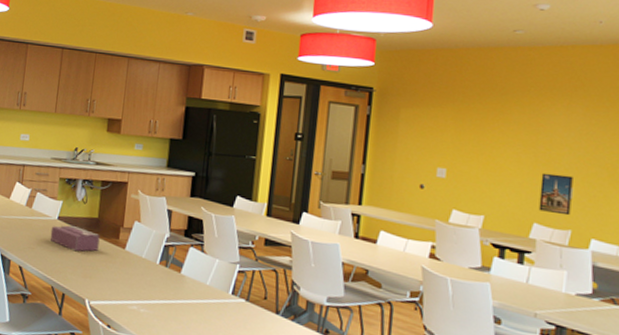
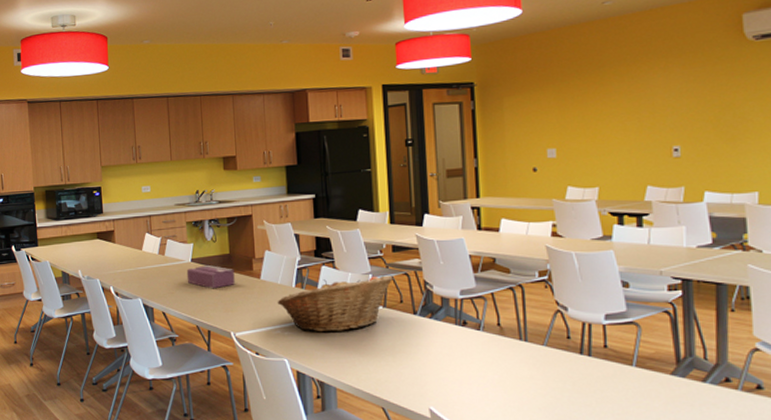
fruit basket: none [138,261,261,320] -> present [277,275,393,332]
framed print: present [538,172,573,216] -> none [648,134,681,174]

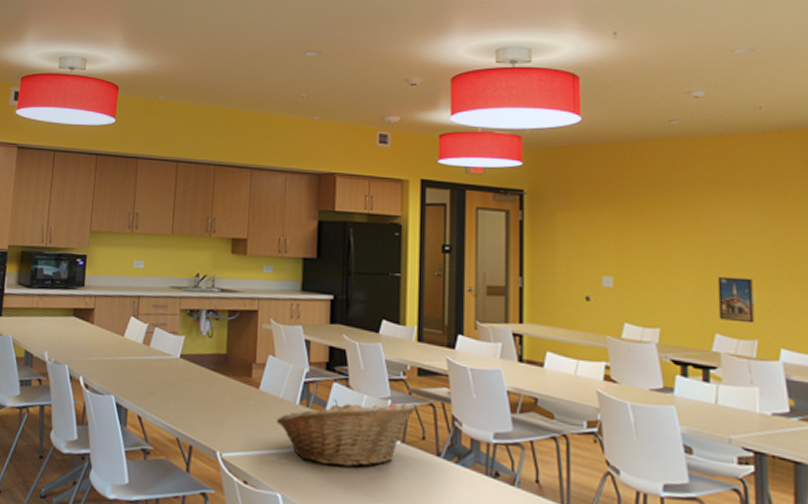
tissue box: present [186,264,235,289] -> none [172,363,230,395]
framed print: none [648,134,681,174] -> present [717,276,754,324]

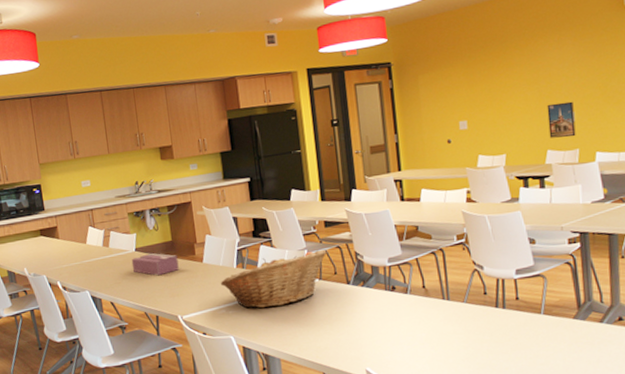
tissue box: none [172,363,230,395] -> present [131,253,179,276]

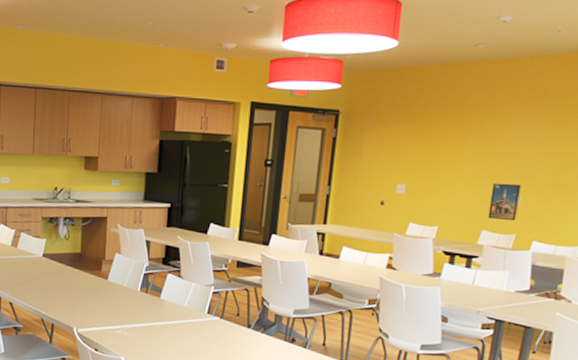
tissue box: present [131,253,179,276] -> none [36,261,84,285]
fruit basket: present [220,249,327,309] -> none [121,286,234,337]

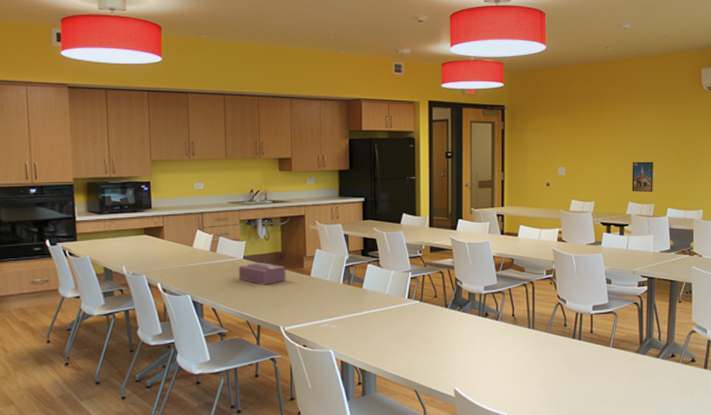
tissue box: none [36,261,84,285] -> present [238,262,286,286]

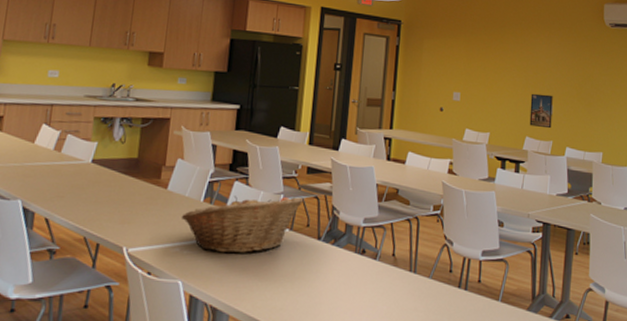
tissue box: present [238,262,286,286] -> none [82,167,140,196]
fruit basket: none [325,273,430,325] -> present [181,196,304,254]

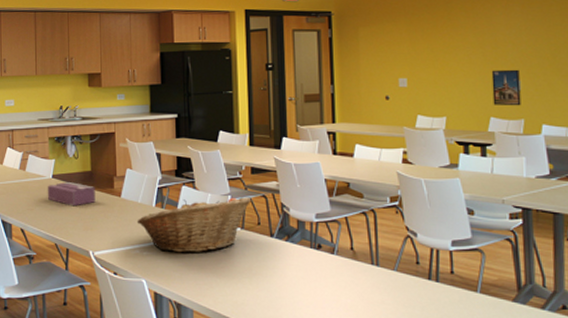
tissue box: none [82,167,140,196] -> present [47,181,96,207]

